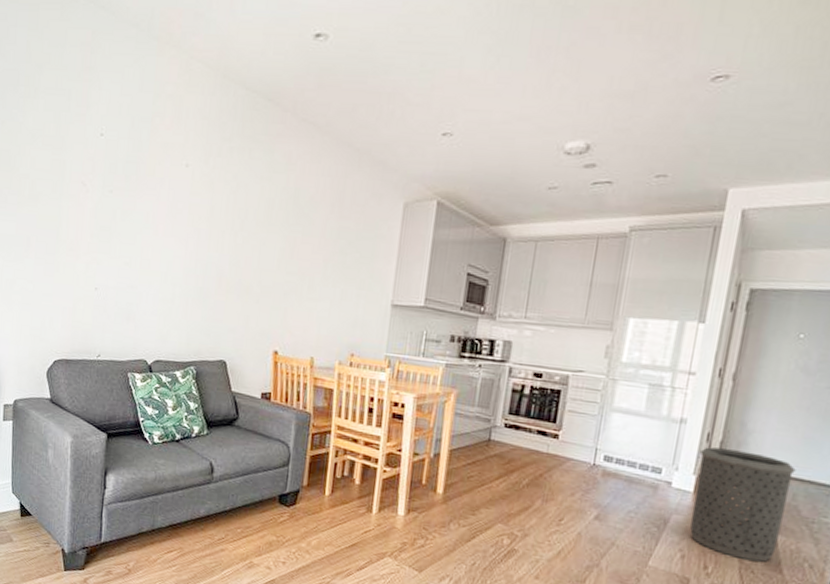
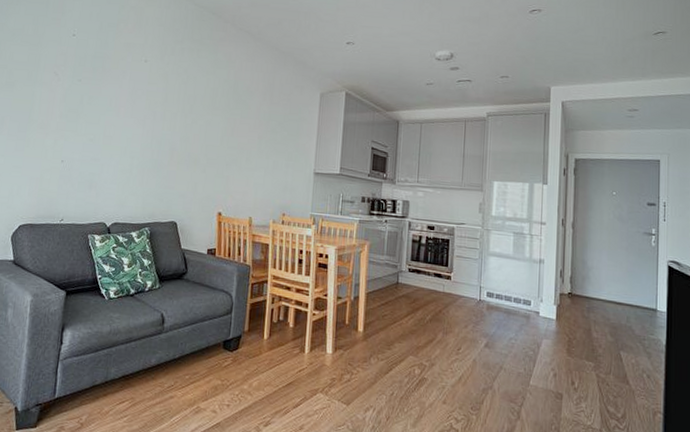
laundry basket: present [690,447,796,562] -> none [556,281,626,376]

